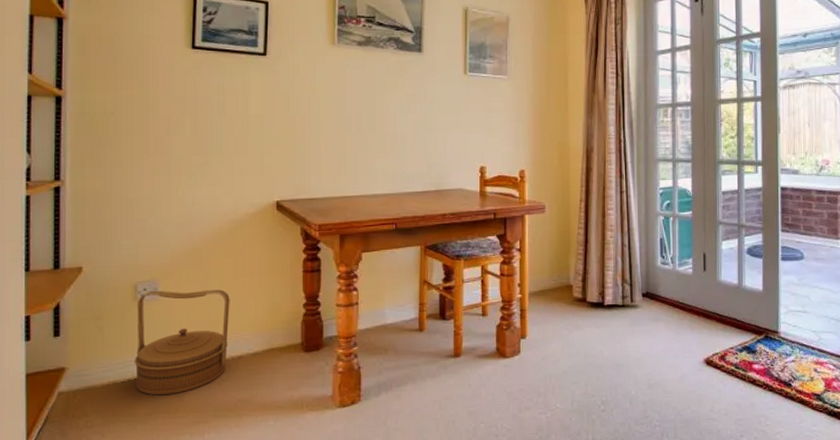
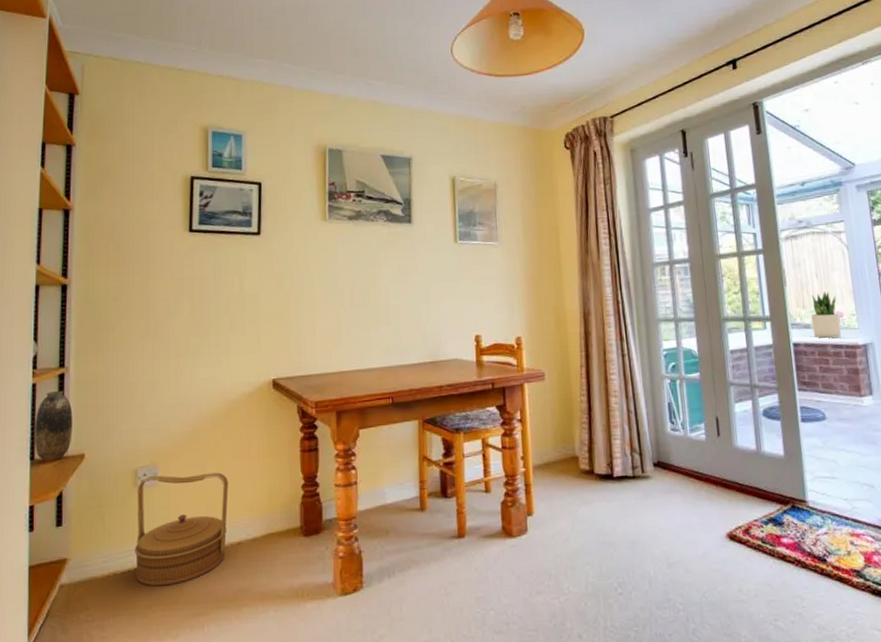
vase: none [29,204,69,273] -> present [34,391,73,462]
planter: none [800,139,827,185] -> present [811,291,841,339]

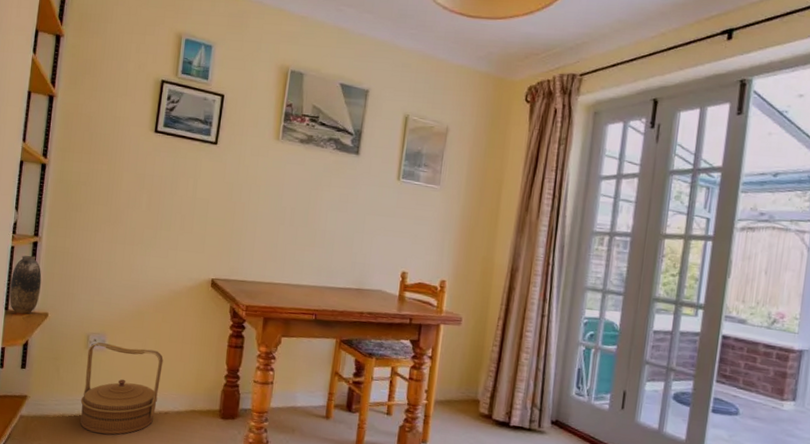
planter: present [811,291,841,339] -> none [746,289,782,339]

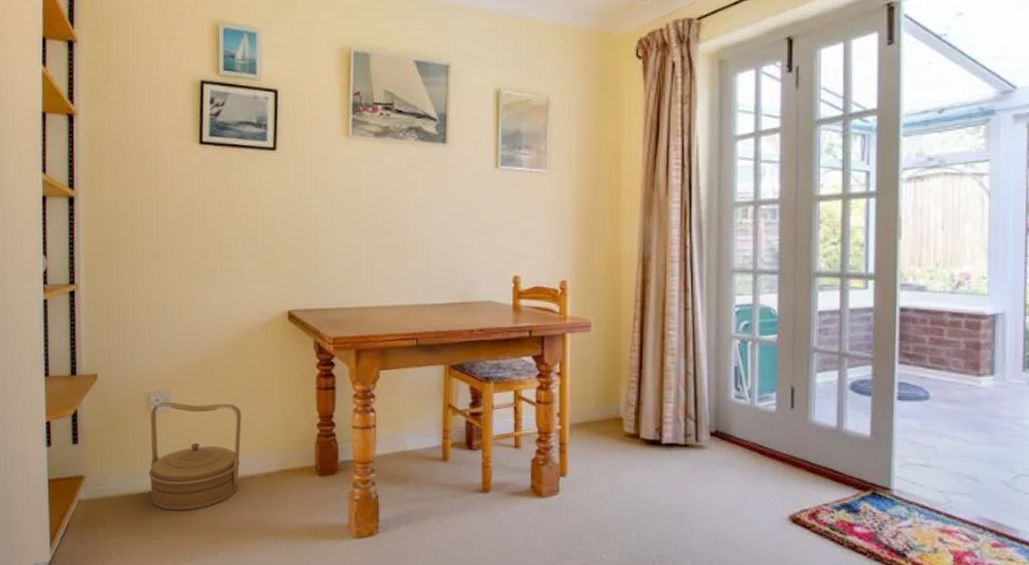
vase: present [9,255,42,315] -> none [47,309,85,379]

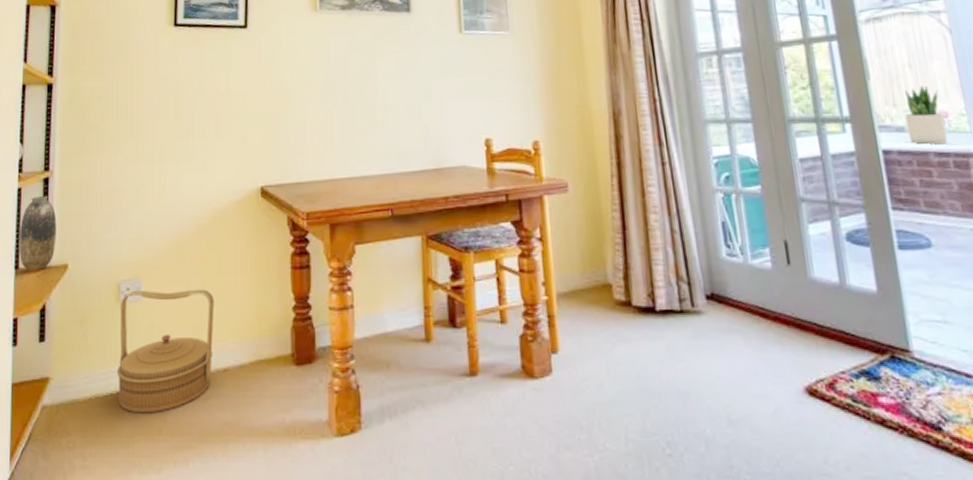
vase: none [47,309,85,379] -> present [19,196,57,271]
planter: none [927,247,966,305] -> present [904,85,947,145]

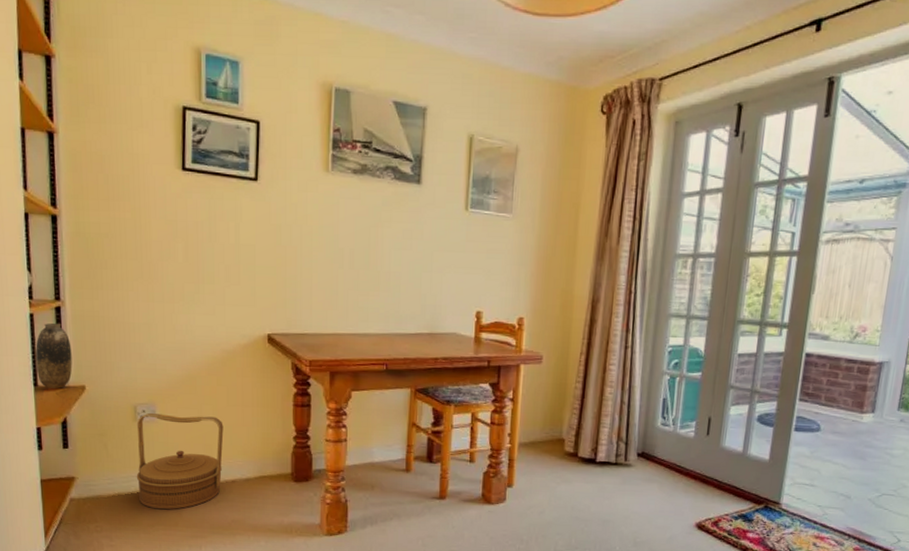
planter: present [904,85,947,145] -> none [829,303,865,353]

